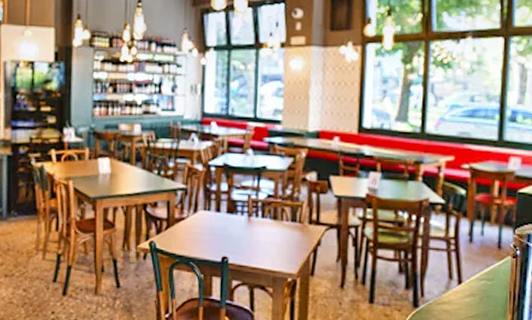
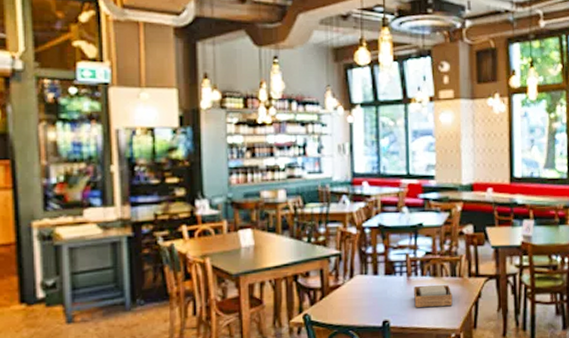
napkin holder: none [253,226,292,251] -> present [414,284,453,308]

